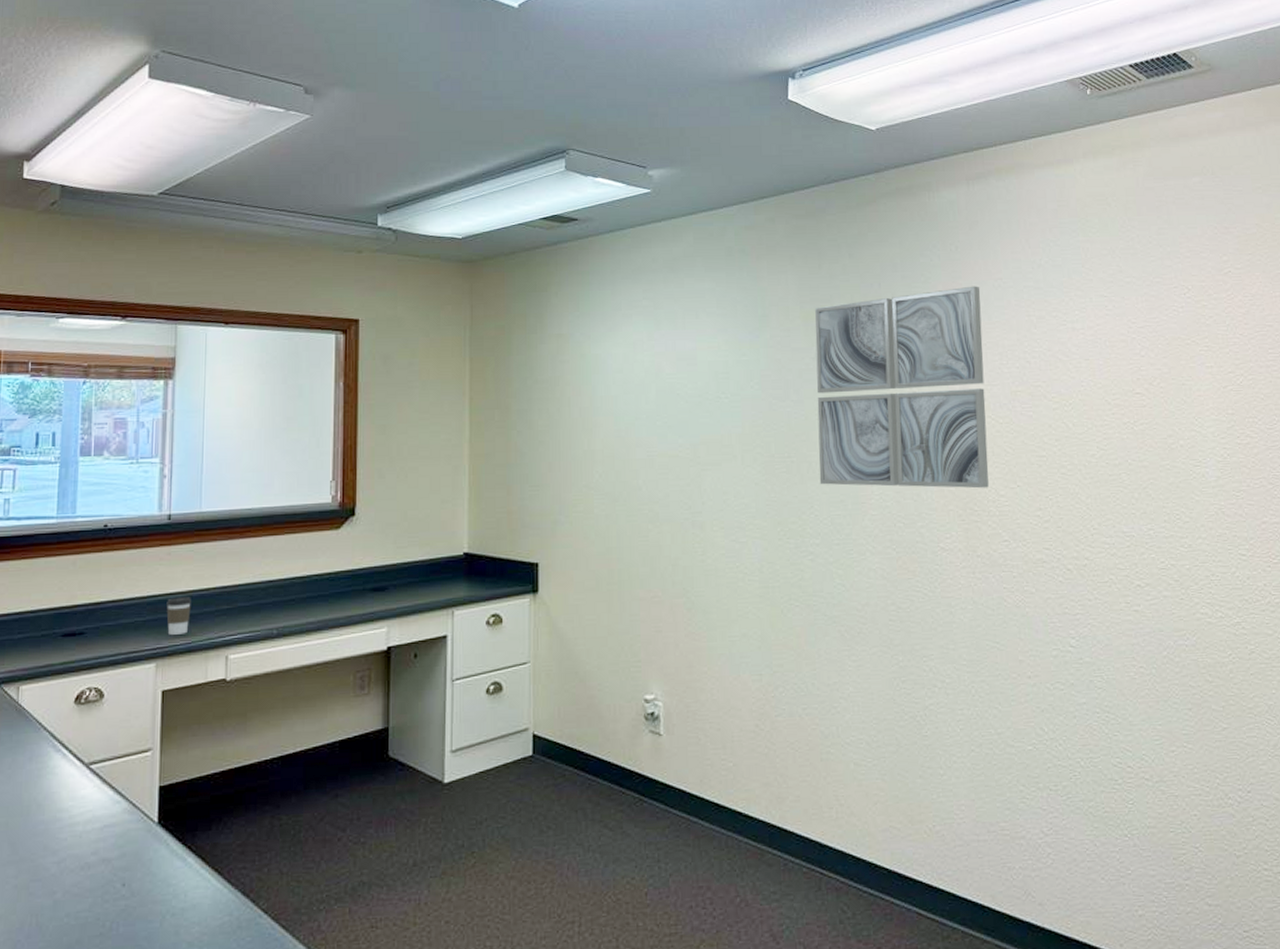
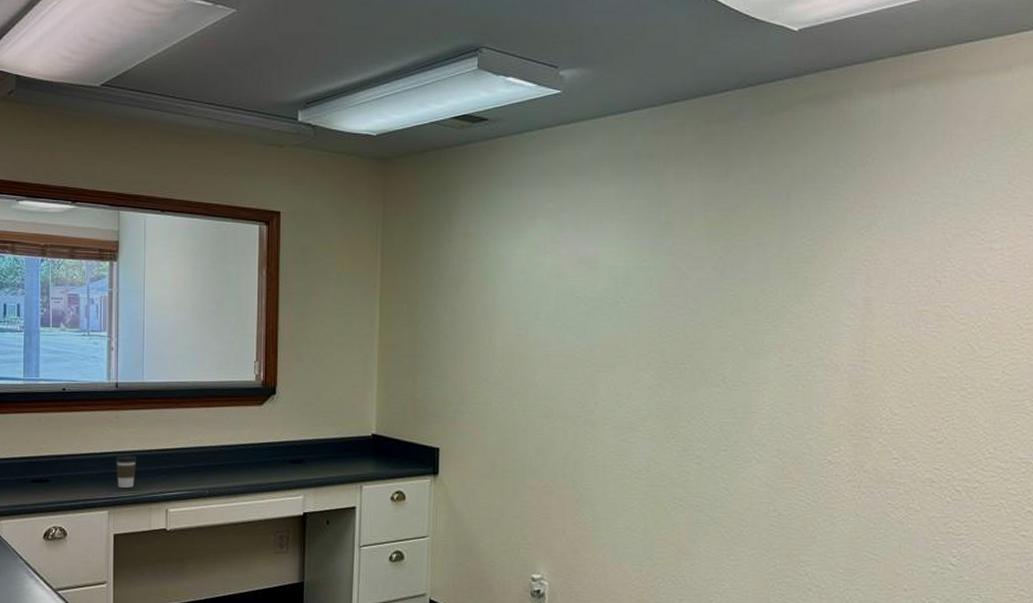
wall art: present [814,286,989,489] -> none [711,200,895,406]

